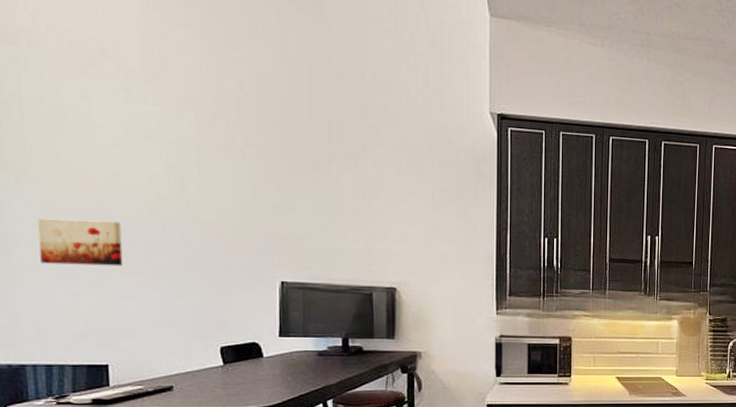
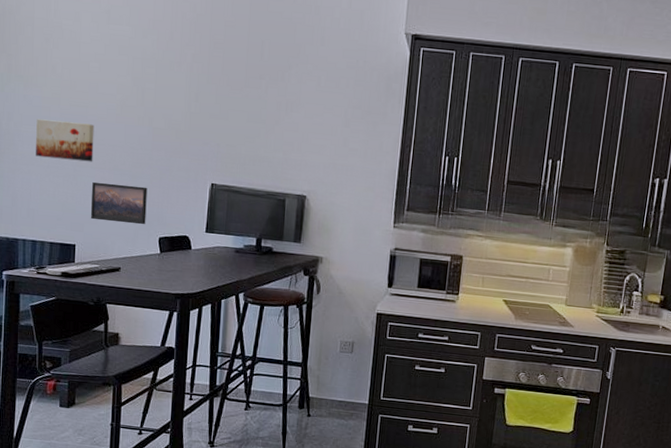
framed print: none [125,289,202,335] -> present [90,181,147,225]

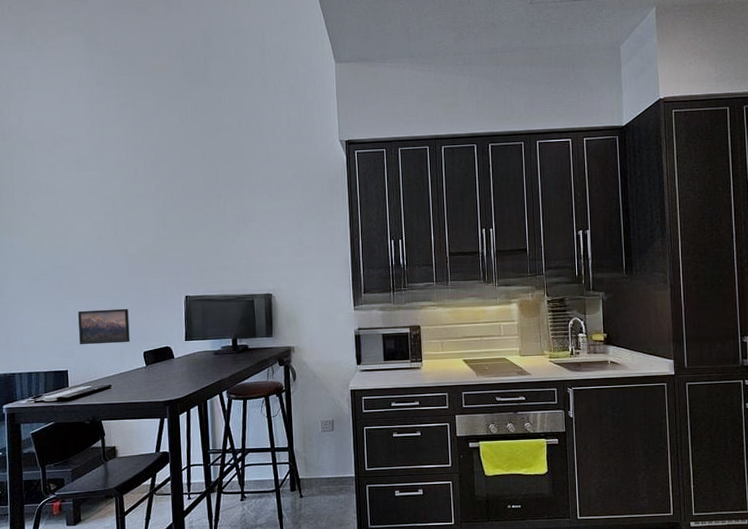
wall art: present [36,118,94,162] -> none [23,260,77,296]

